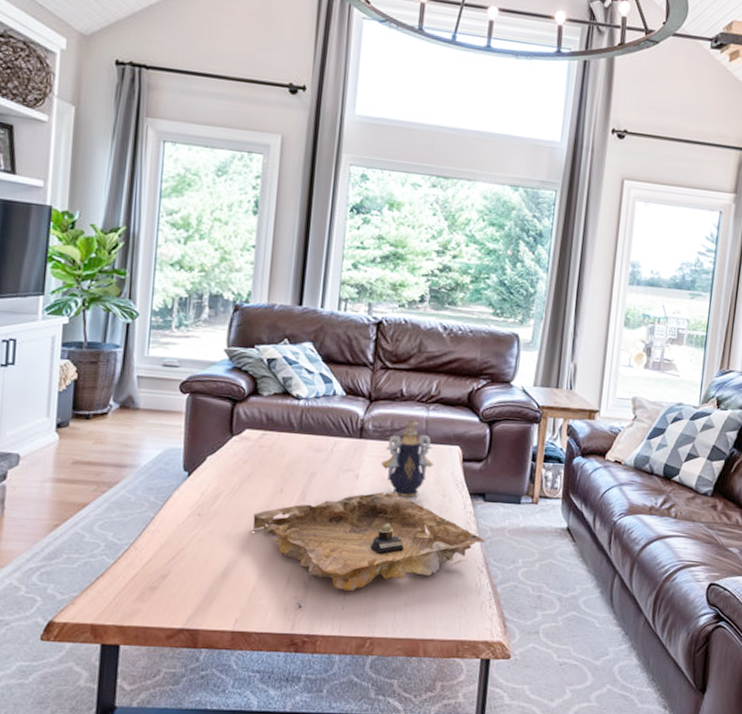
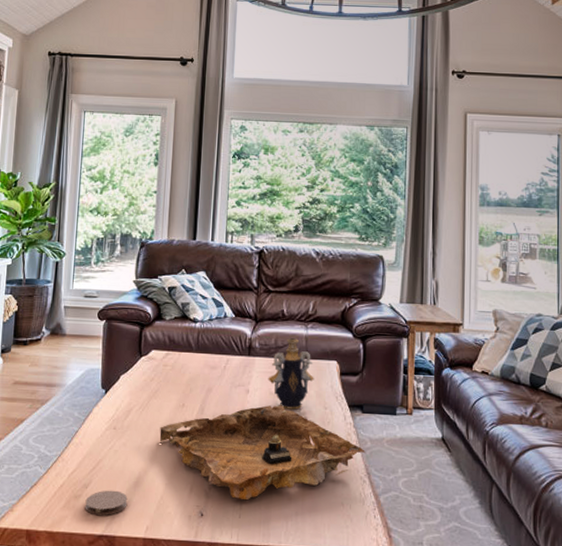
coaster: none [162,581,214,609] -> present [85,490,128,516]

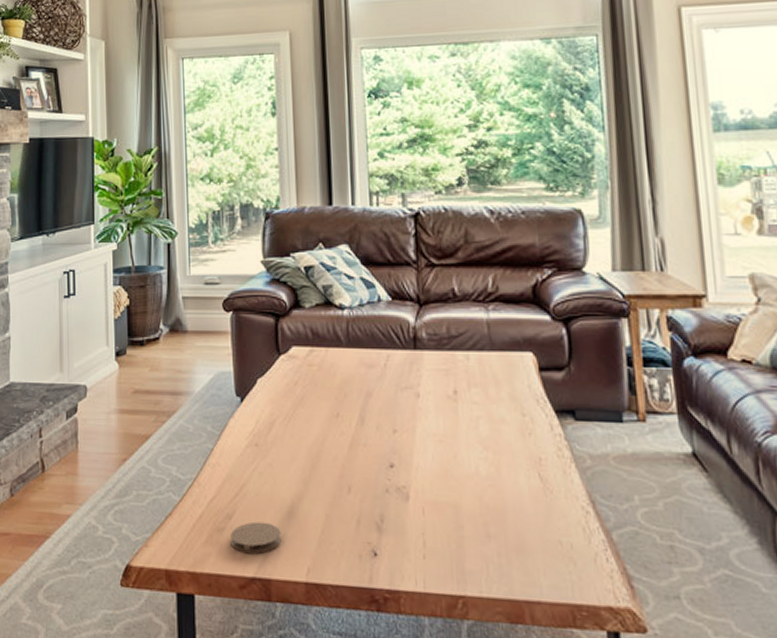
decorative tray: present [159,405,365,501] -> none [312,412,585,537]
decorative vase: present [268,337,314,410] -> none [442,323,504,418]

